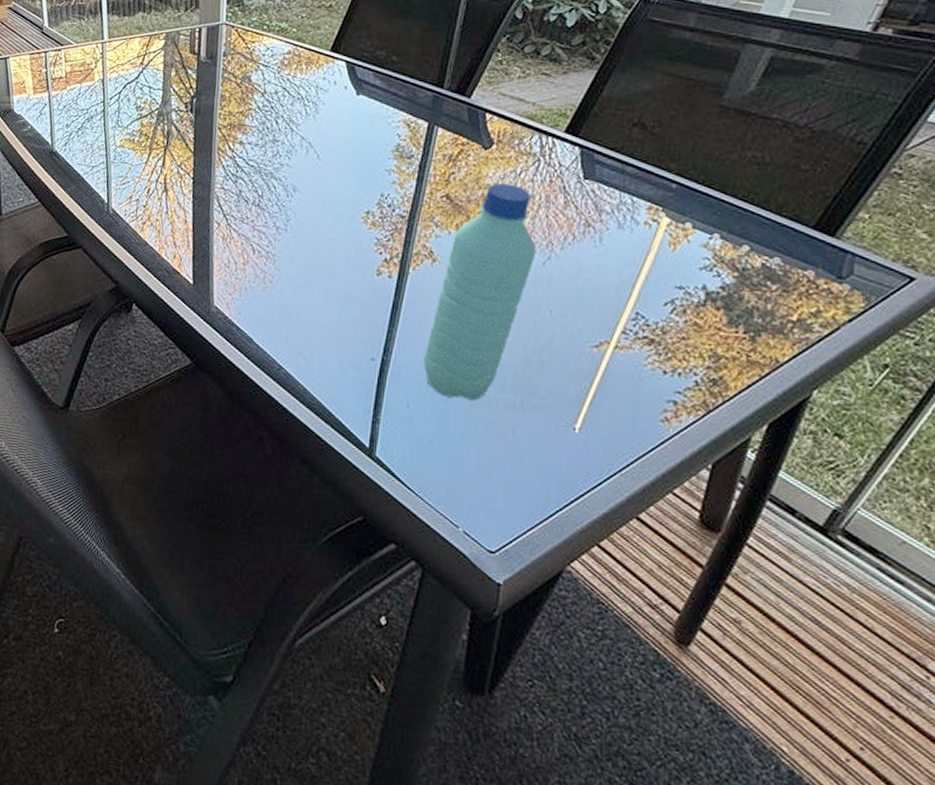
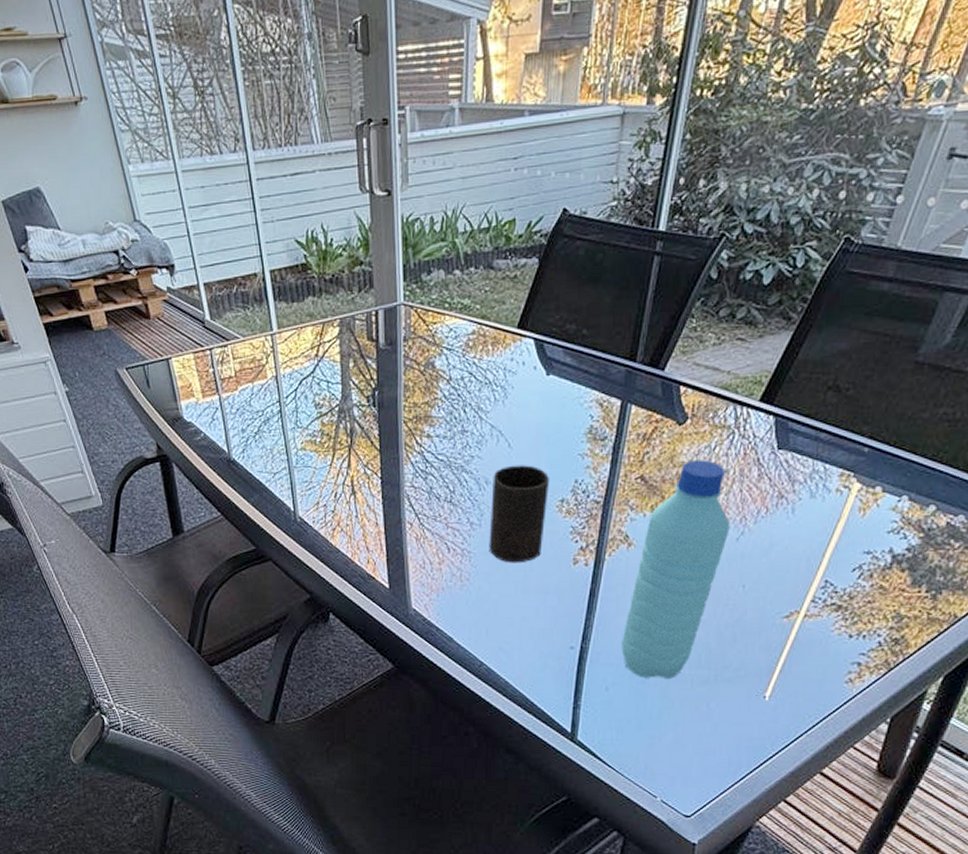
cup: none [293,175,357,270] -> present [489,465,550,563]

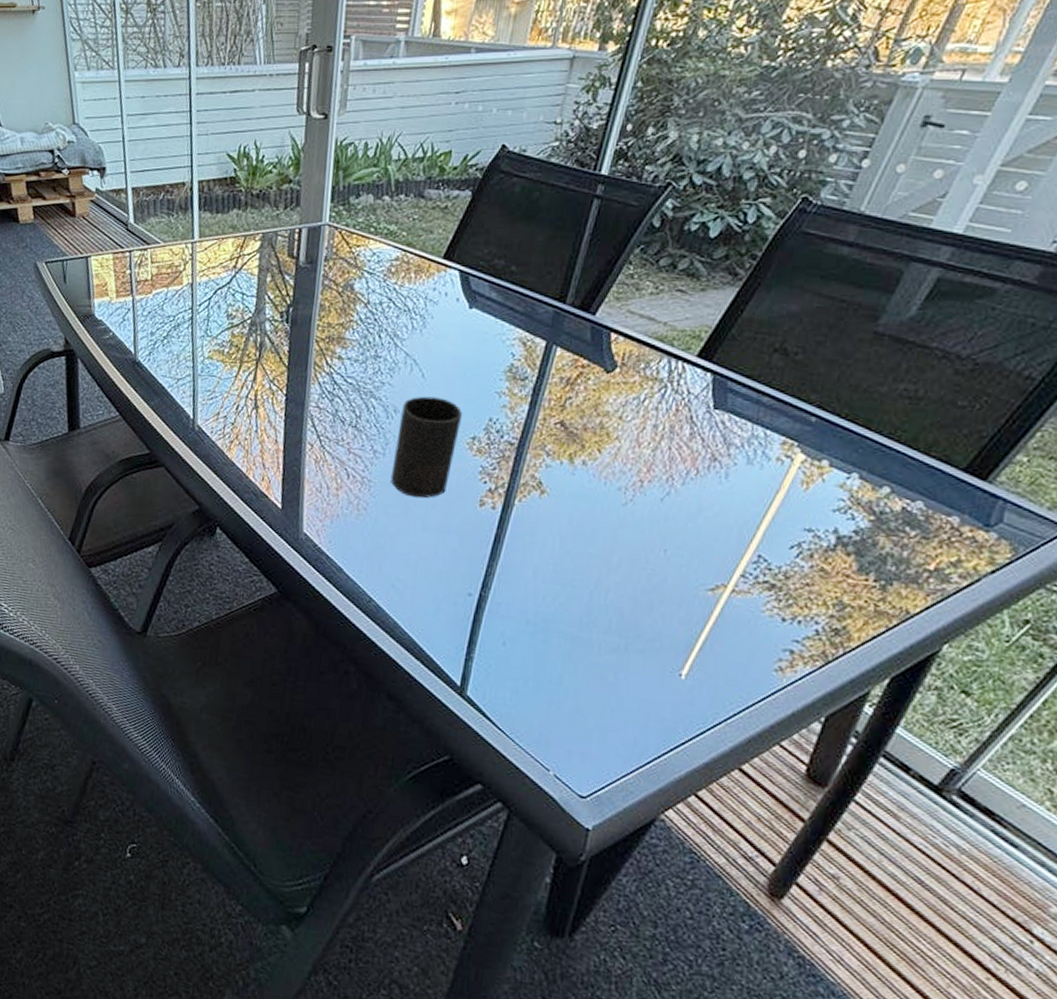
water bottle: present [621,460,730,679] -> none [524,410,655,642]

